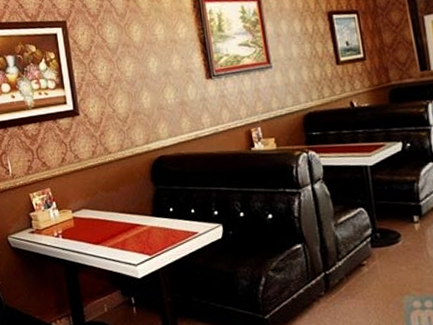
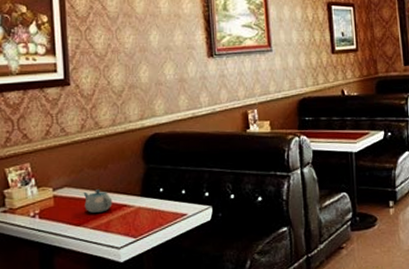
teapot: none [99,210,127,232] -> present [83,189,113,213]

